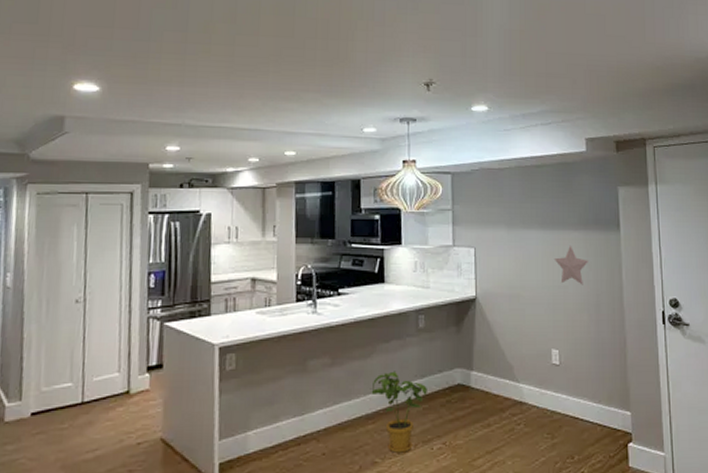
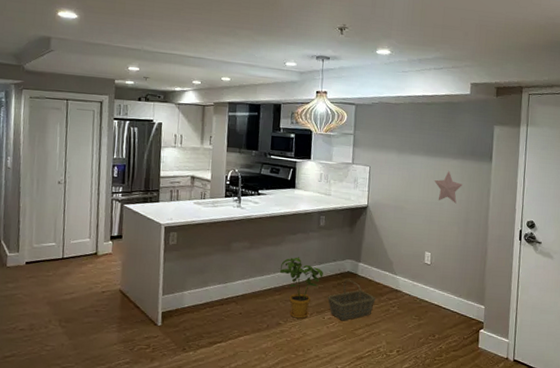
basket: none [434,394,496,451] -> present [327,279,376,321]

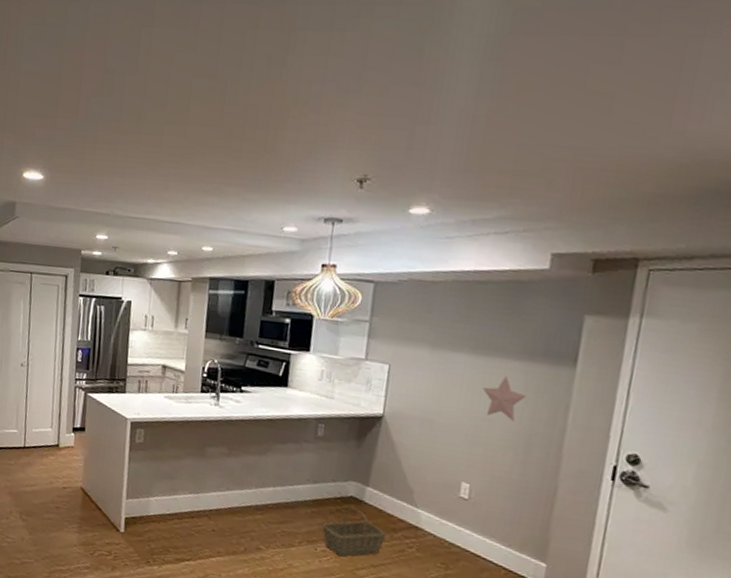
house plant: present [279,257,323,319] -> none [262,471,318,547]

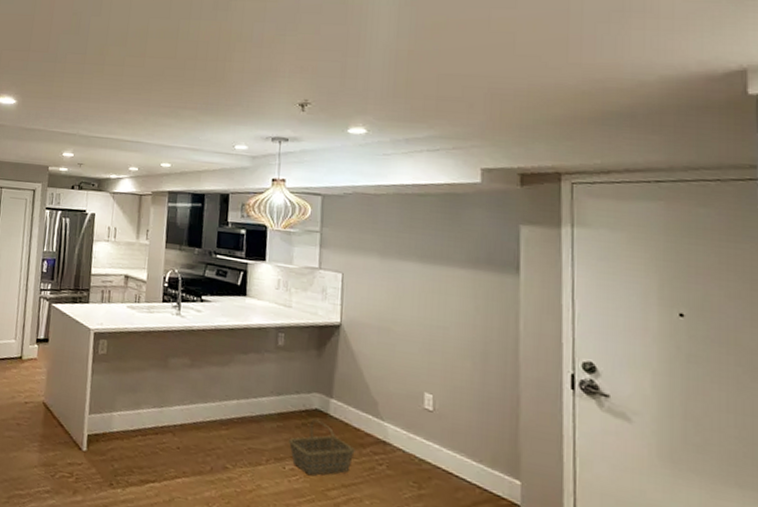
decorative star: present [482,375,526,422] -> none [433,283,476,329]

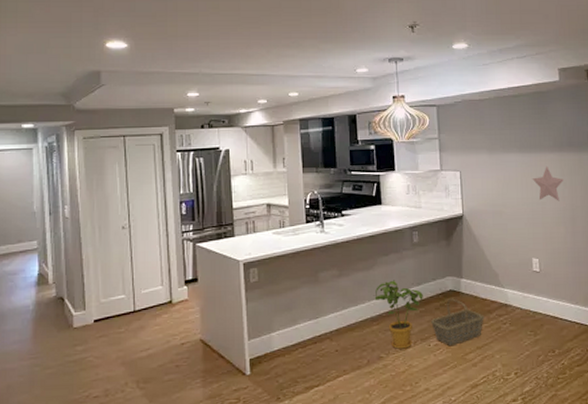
house plant: none [226,383,283,465] -> present [374,280,423,349]
decorative star: none [433,283,476,329] -> present [532,165,564,201]

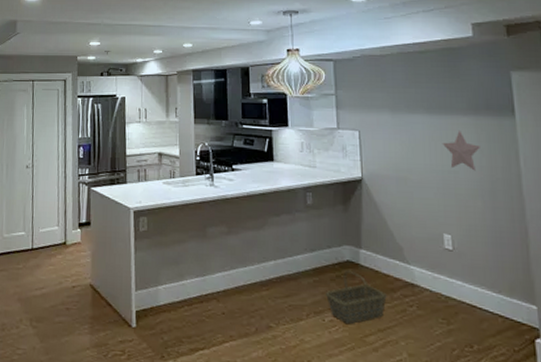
house plant: present [374,280,423,349] -> none [264,243,317,321]

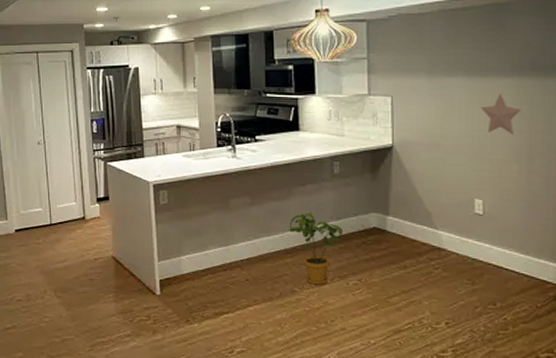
house plant: none [264,243,317,321] -> present [289,212,343,285]
basket: present [325,270,387,325] -> none [350,236,413,288]

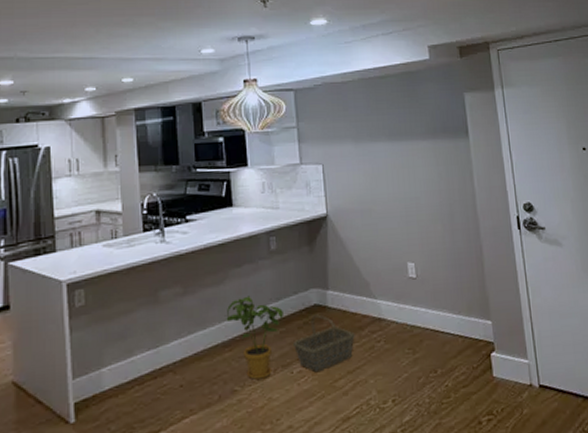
basket: none [350,236,413,288] -> present [292,314,355,373]
decorative star: present [480,92,521,135] -> none [403,155,439,196]

